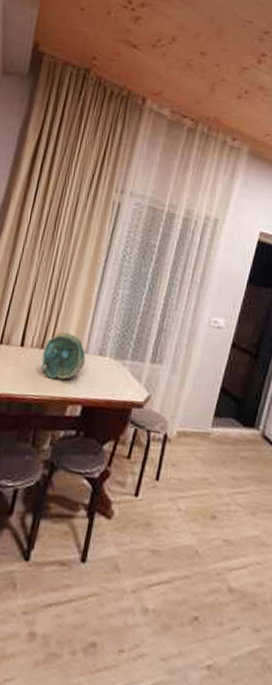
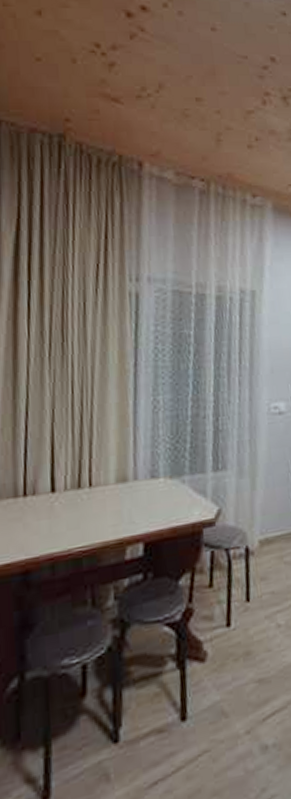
decorative bowl: present [41,332,86,379] -> none [81,461,136,521]

